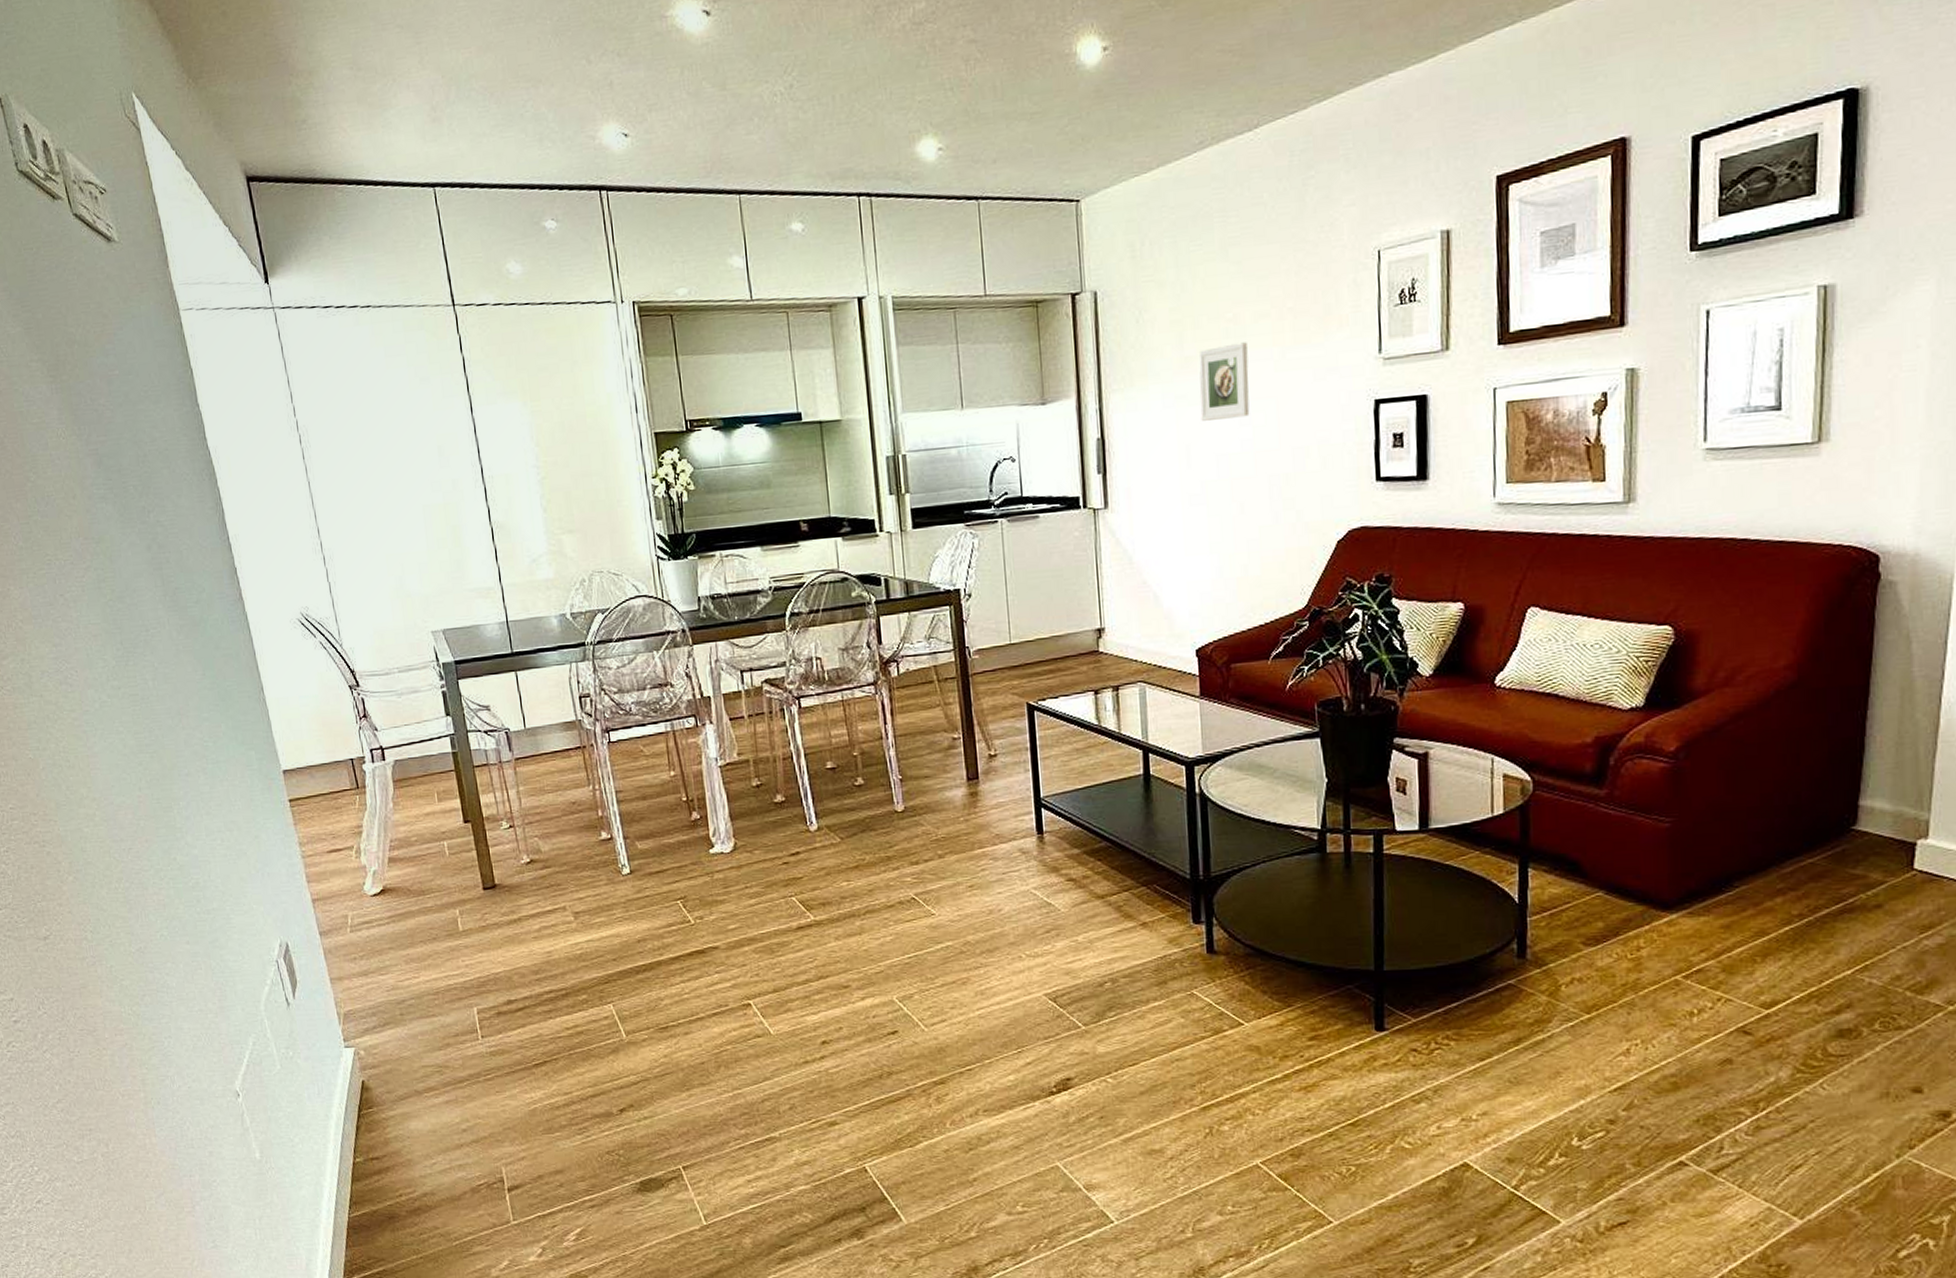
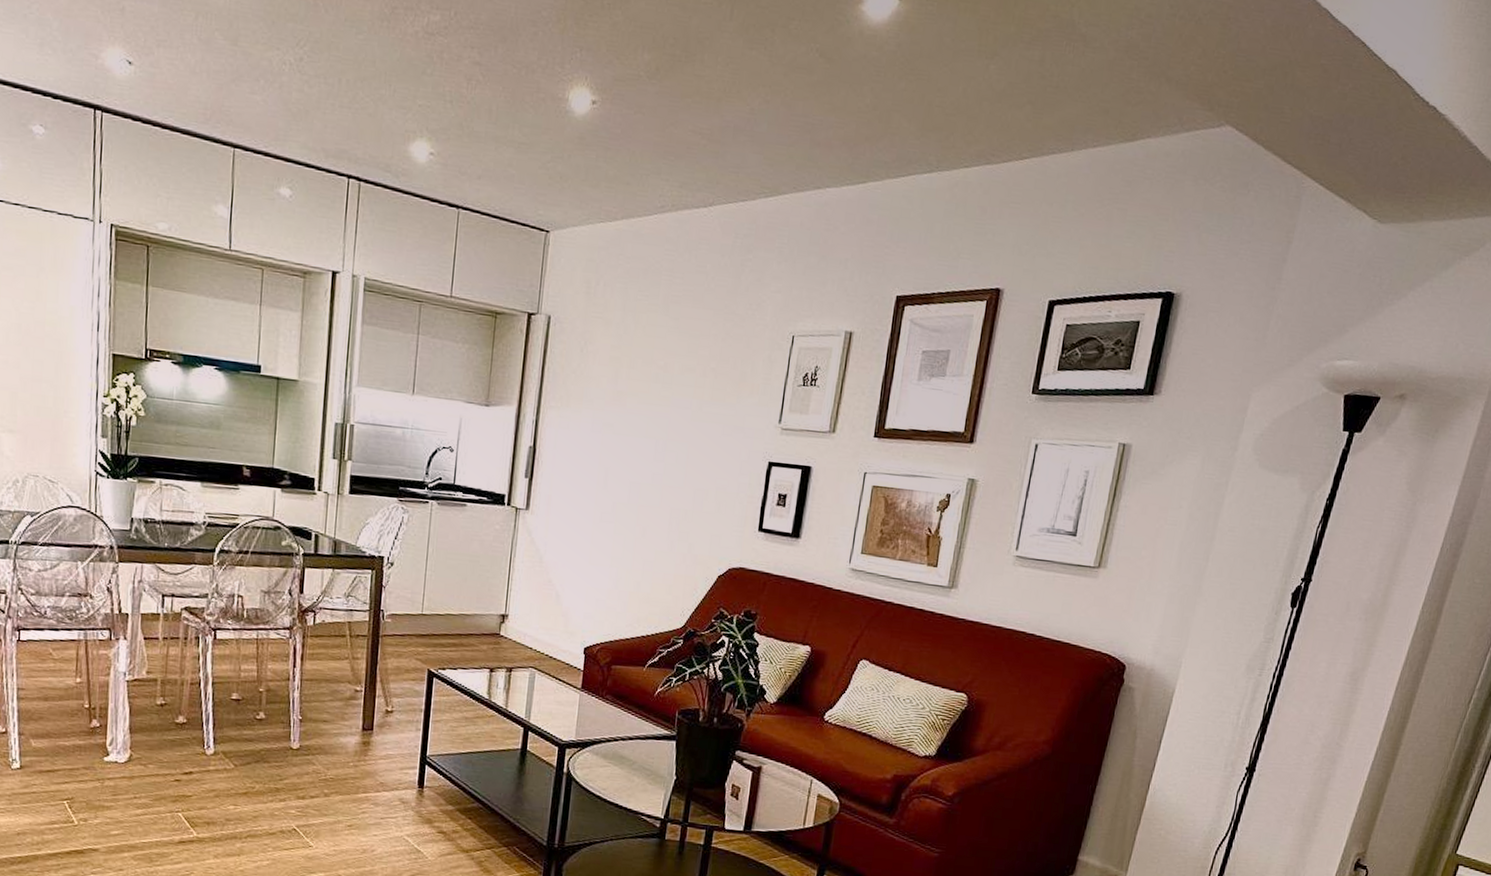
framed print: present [1198,342,1250,421] -> none [622,388,672,454]

